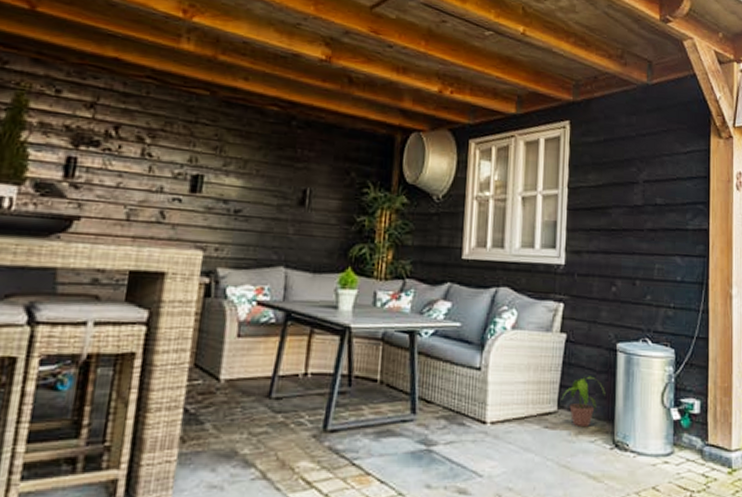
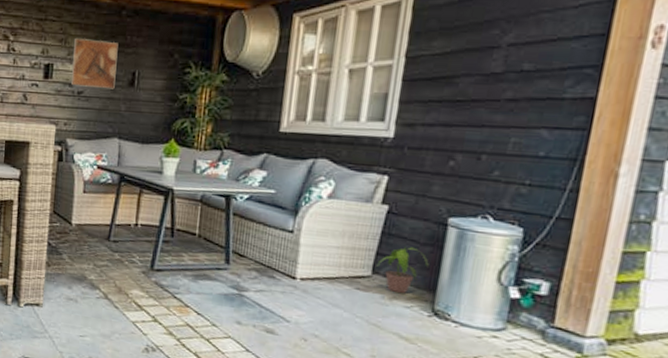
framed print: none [227,146,287,209] -> present [71,37,118,89]

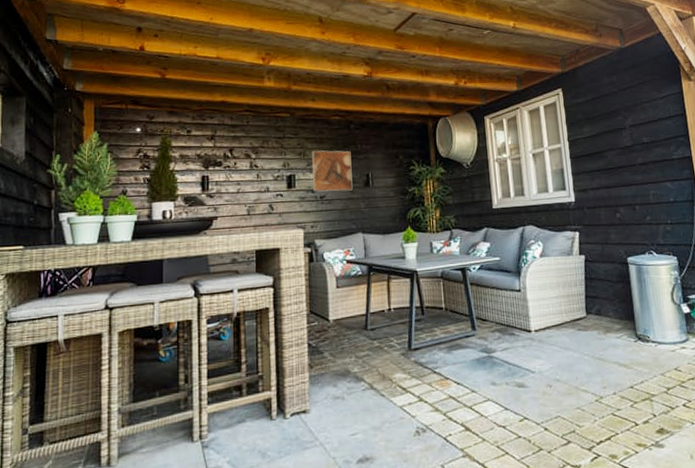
potted plant: present [376,246,429,294] -> none [588,286,624,327]

